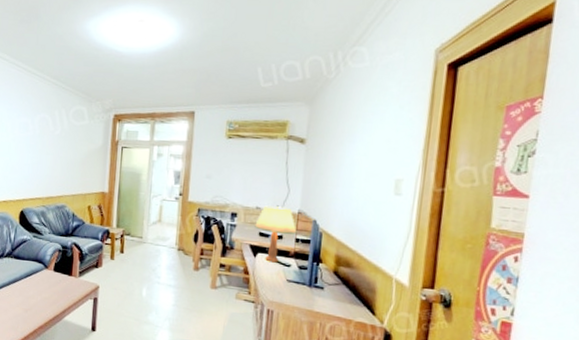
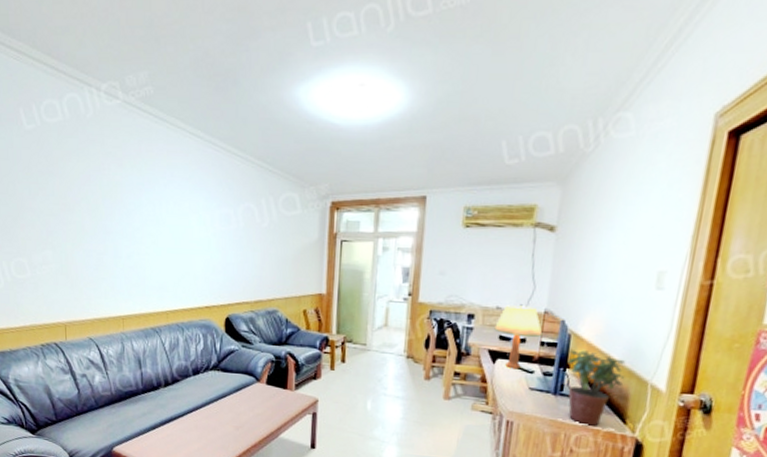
potted plant: none [320,246,372,317] -> present [567,350,626,426]

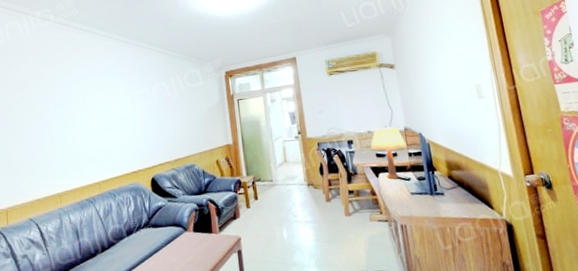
potted plant: present [567,350,626,426] -> none [432,154,480,217]

